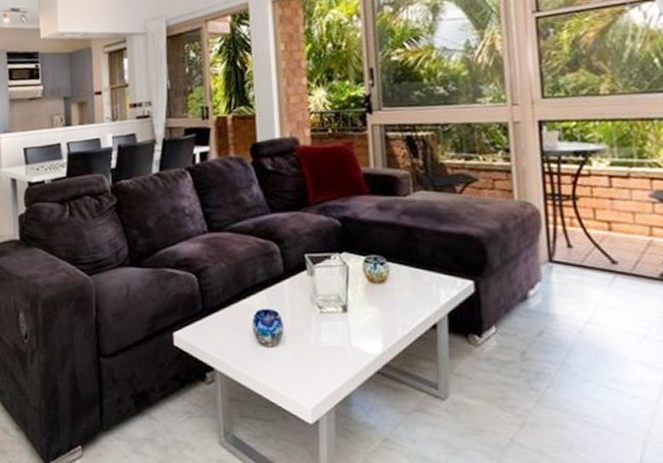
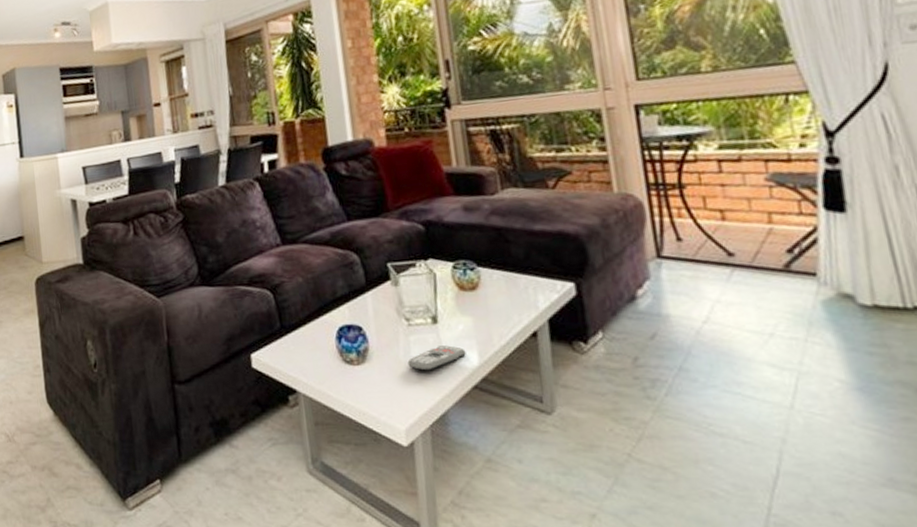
remote control: none [317,333,371,355] -> present [407,345,466,371]

